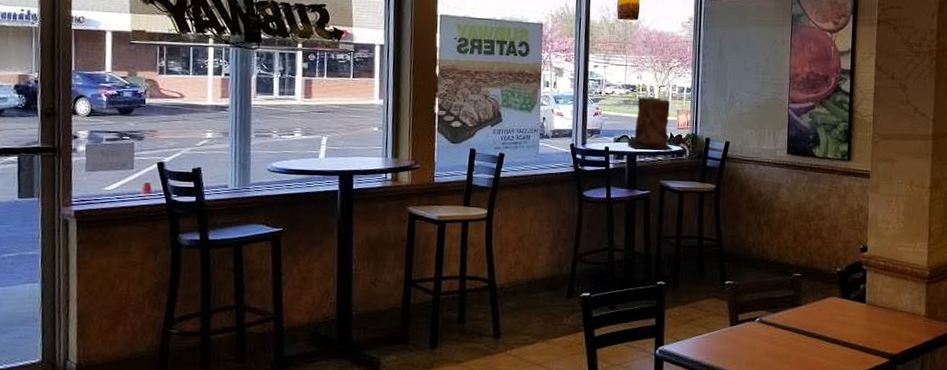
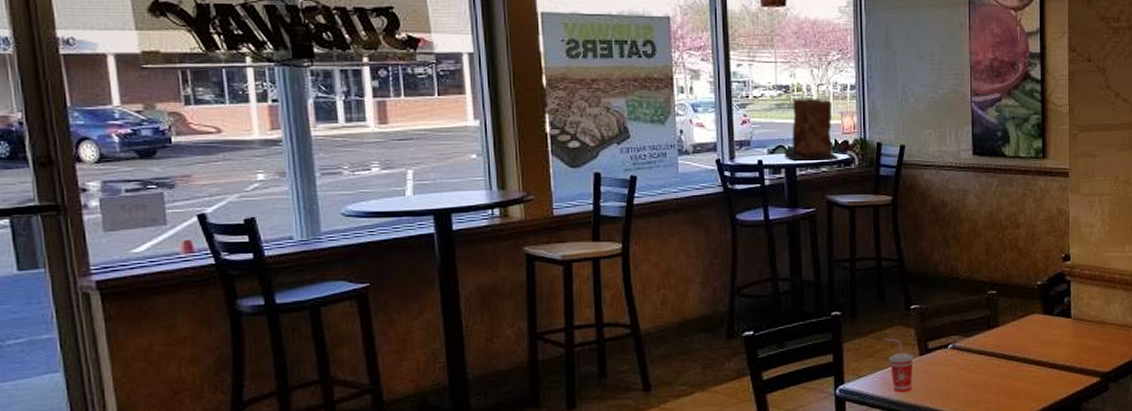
beverage cup: none [700,308,725,358] -> present [883,338,914,393]

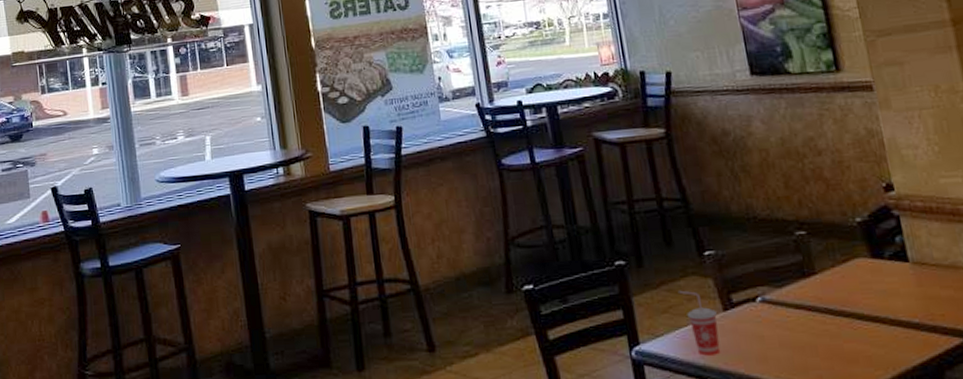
paper bag: present [784,99,839,161] -> none [542,32,601,99]

